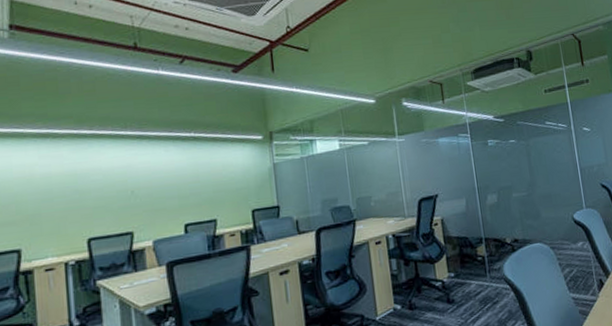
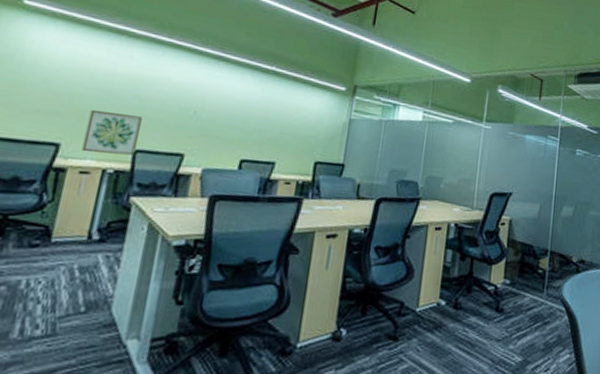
wall art: none [38,208,89,252] -> present [81,109,142,156]

